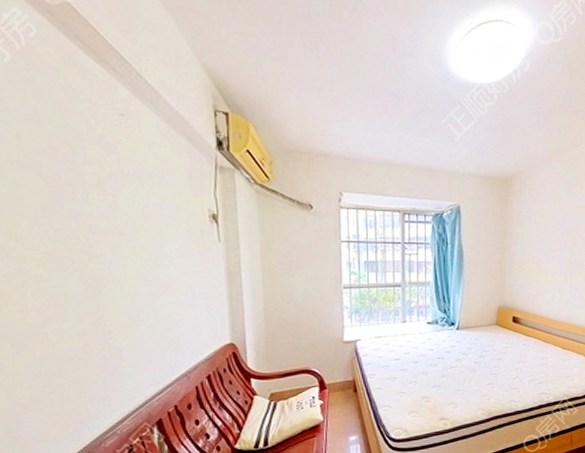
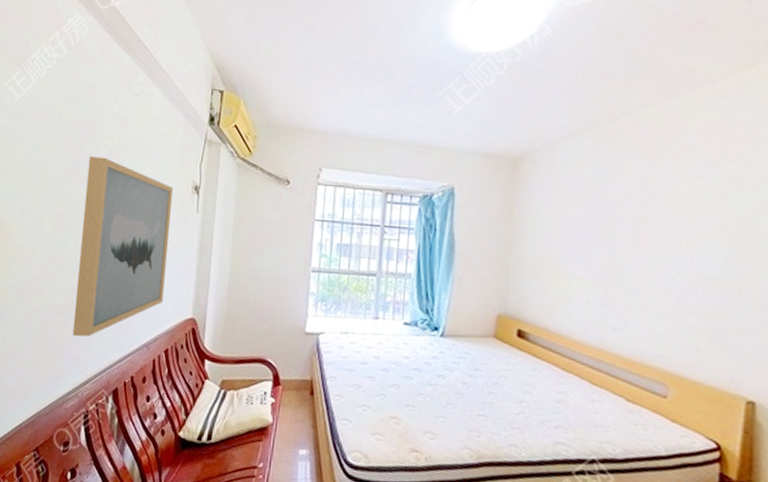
wall art: none [73,186,196,378] -> present [72,156,174,337]

